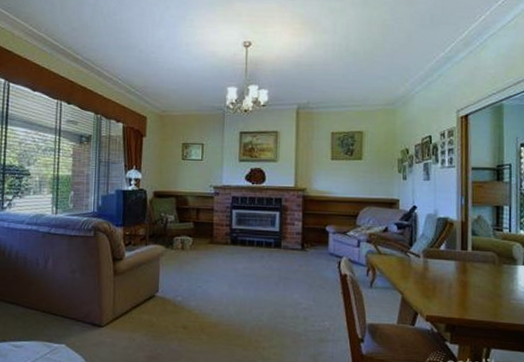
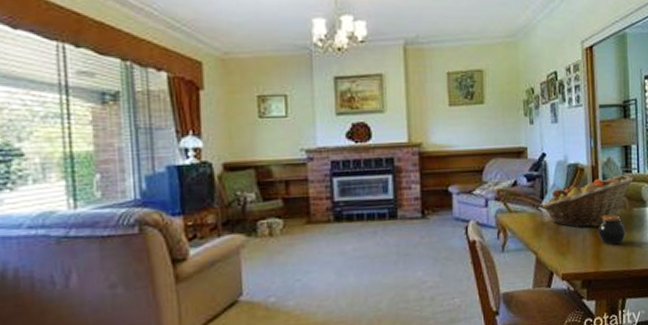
fruit basket: none [410,232,504,277] -> present [541,175,633,229]
jar: none [464,267,494,296] -> present [597,214,626,245]

